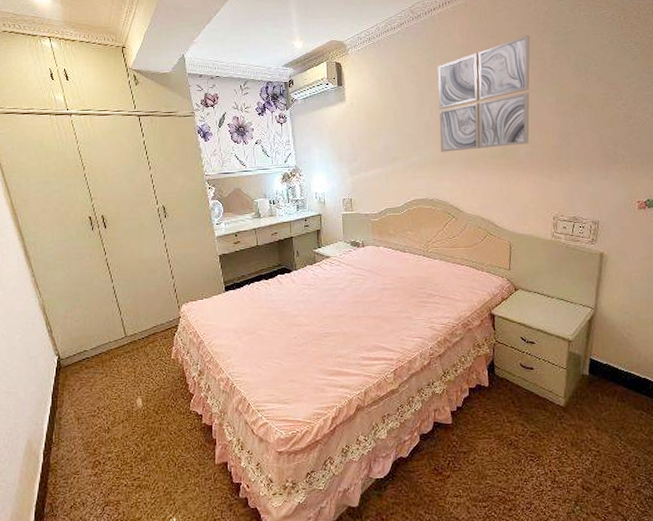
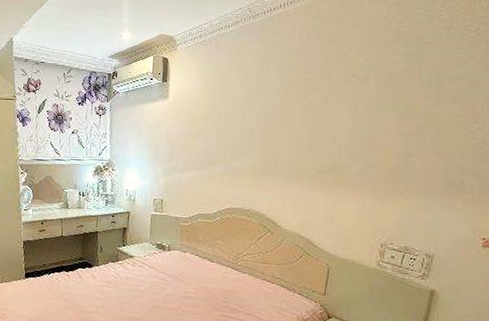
wall art: present [437,35,530,152] -> none [264,43,378,162]

